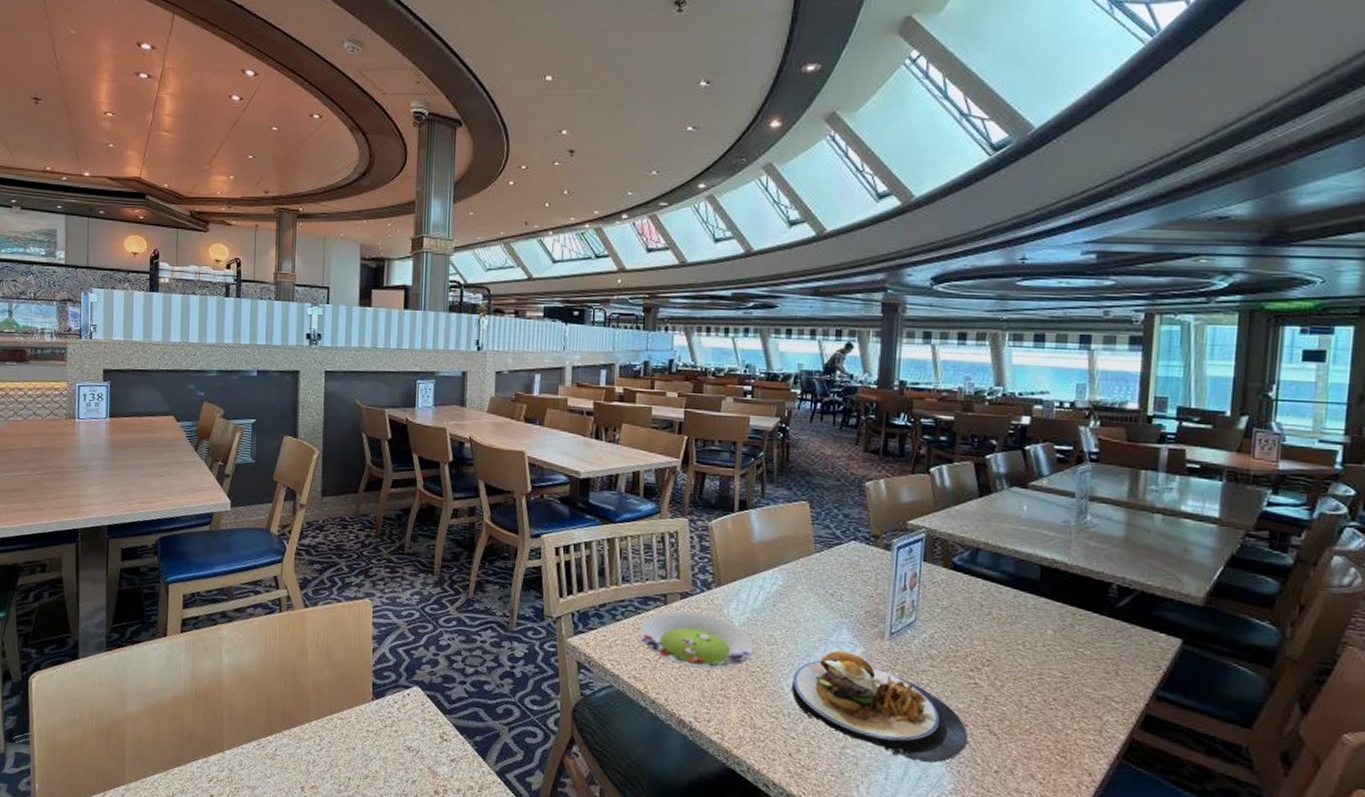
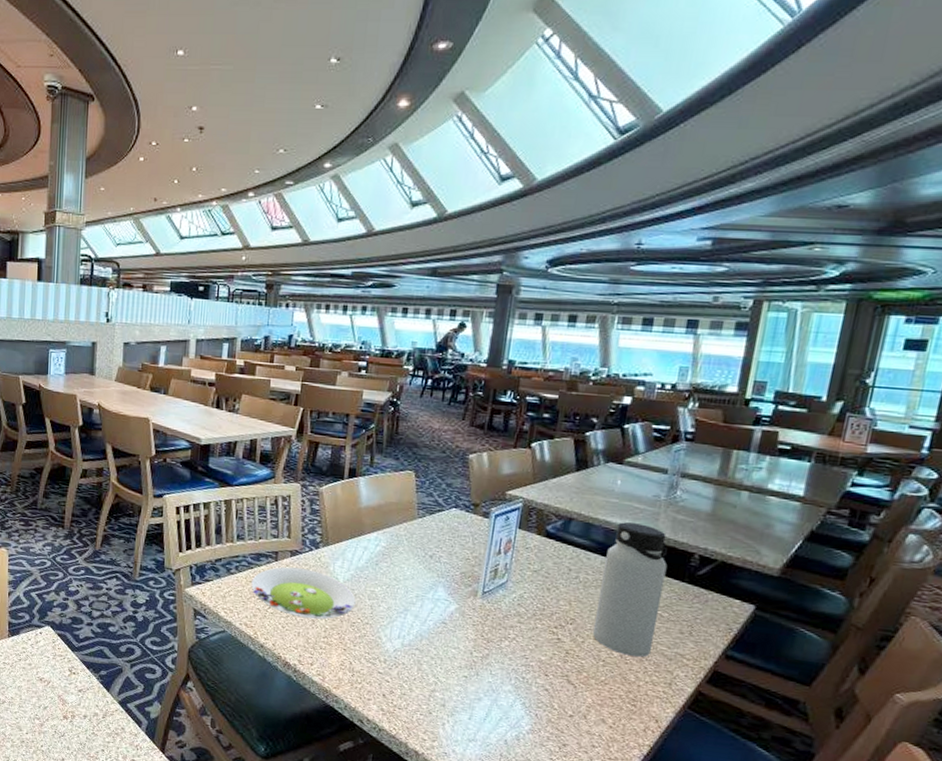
plate: present [792,650,969,763] -> none [389,606,548,706]
water bottle: none [1011,550,1085,702] -> present [593,521,668,658]

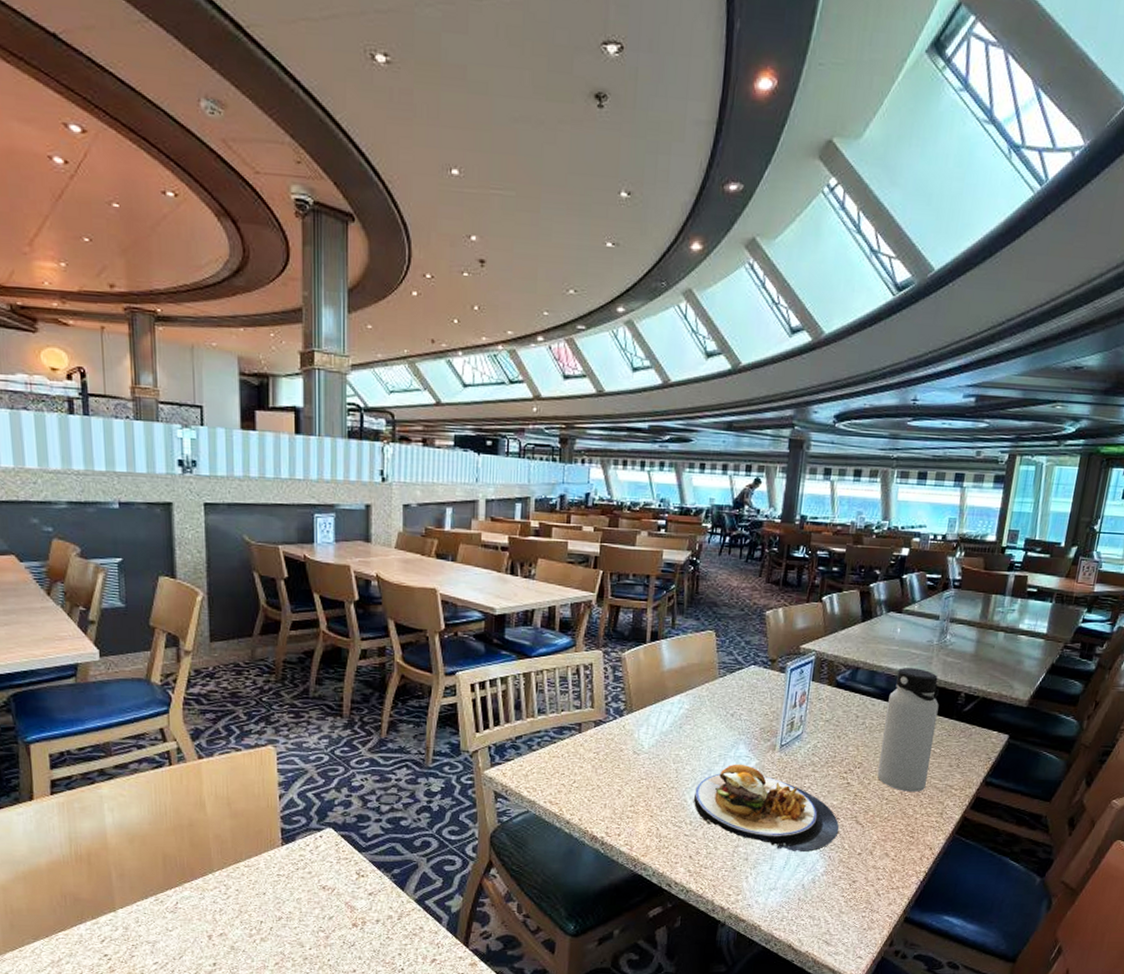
salad plate: present [251,566,356,620] -> none [554,738,661,789]
plate: none [389,606,548,706] -> present [694,763,840,853]

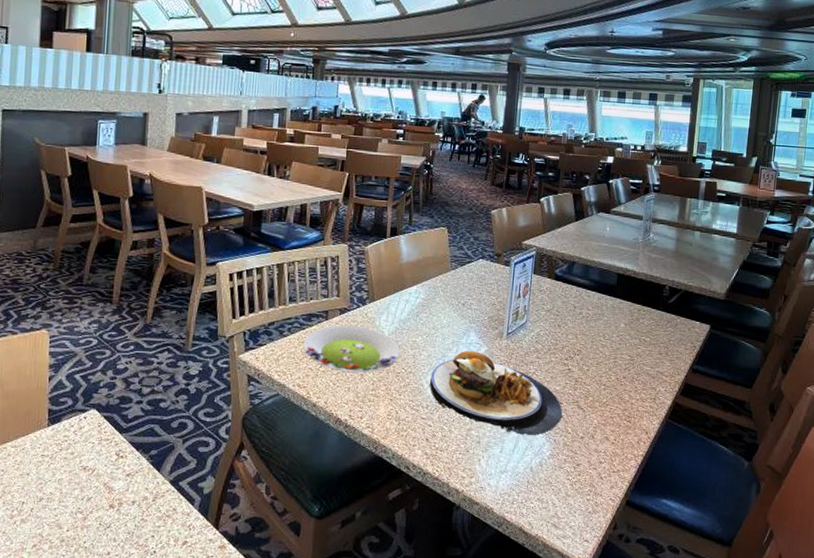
salad plate: none [554,738,661,789] -> present [303,325,400,374]
water bottle: present [877,667,940,792] -> none [595,262,647,378]

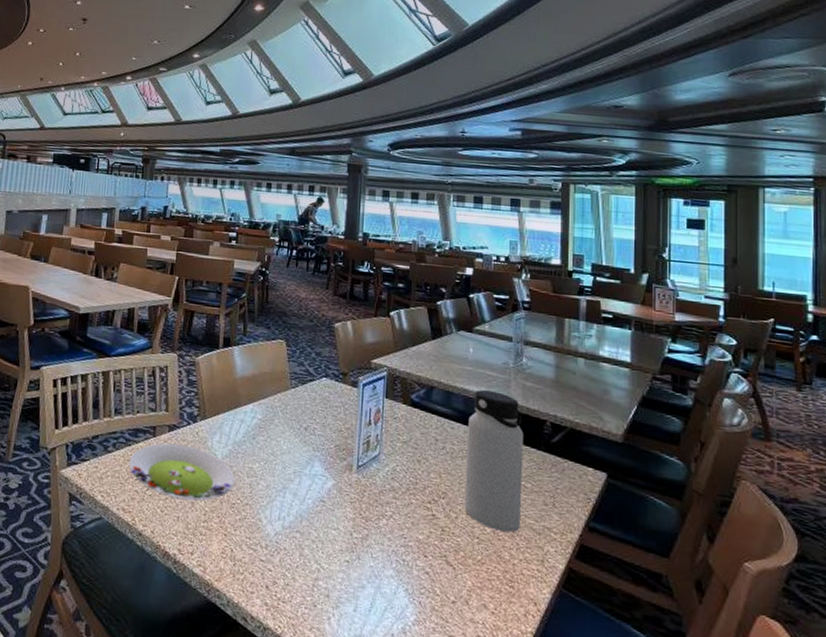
plate: present [430,350,563,436] -> none [269,482,428,594]
water bottle: none [595,262,647,378] -> present [464,389,524,533]

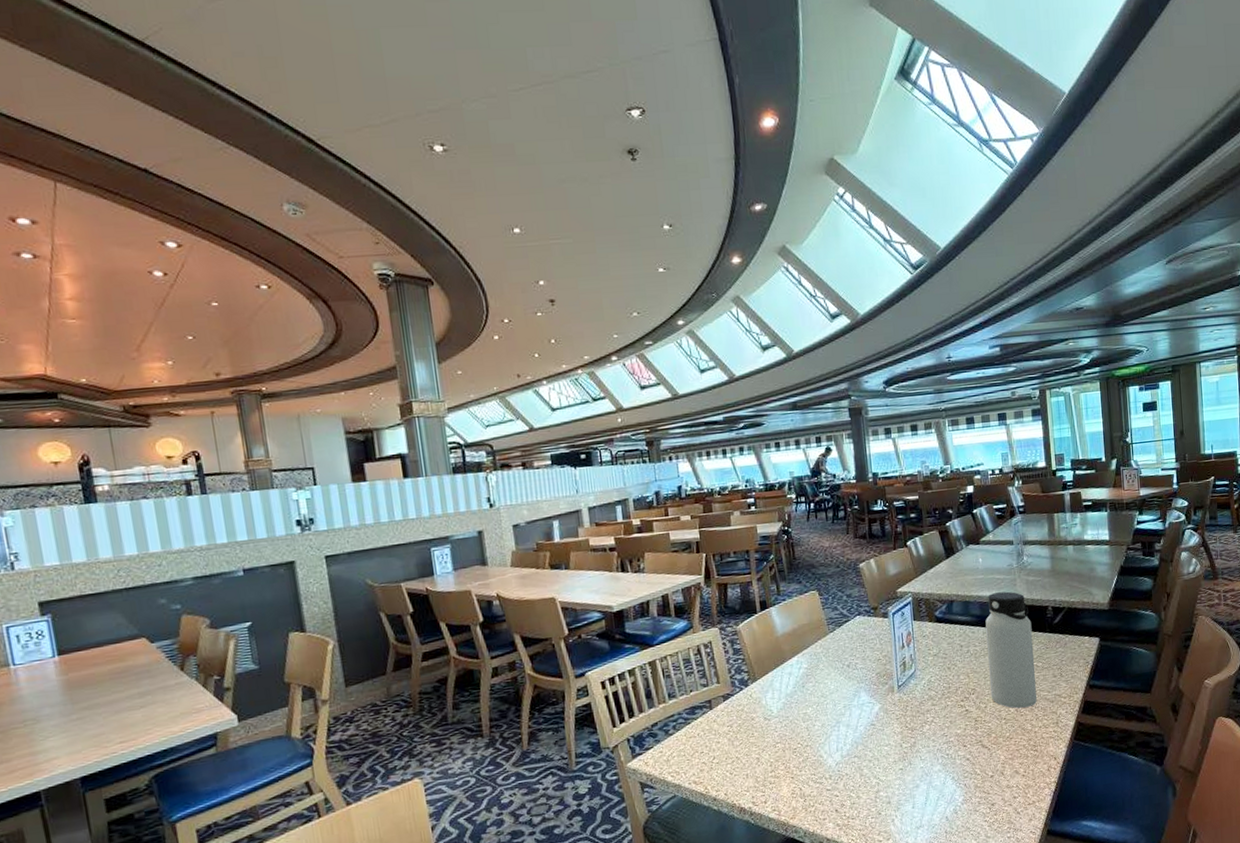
salad plate: present [129,443,235,501] -> none [691,708,793,760]

